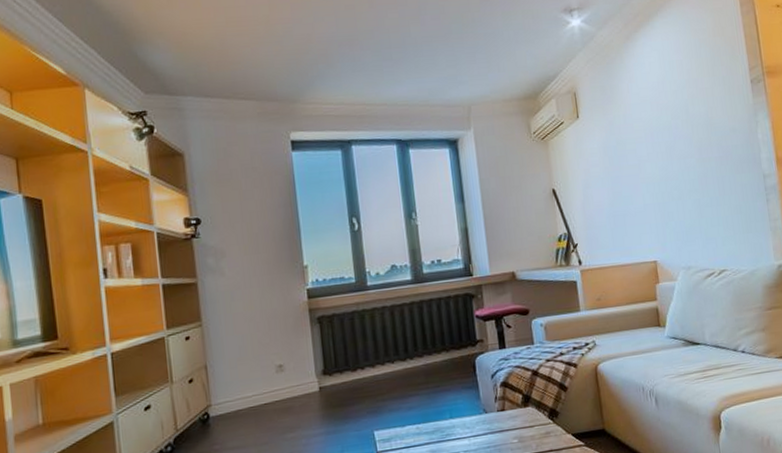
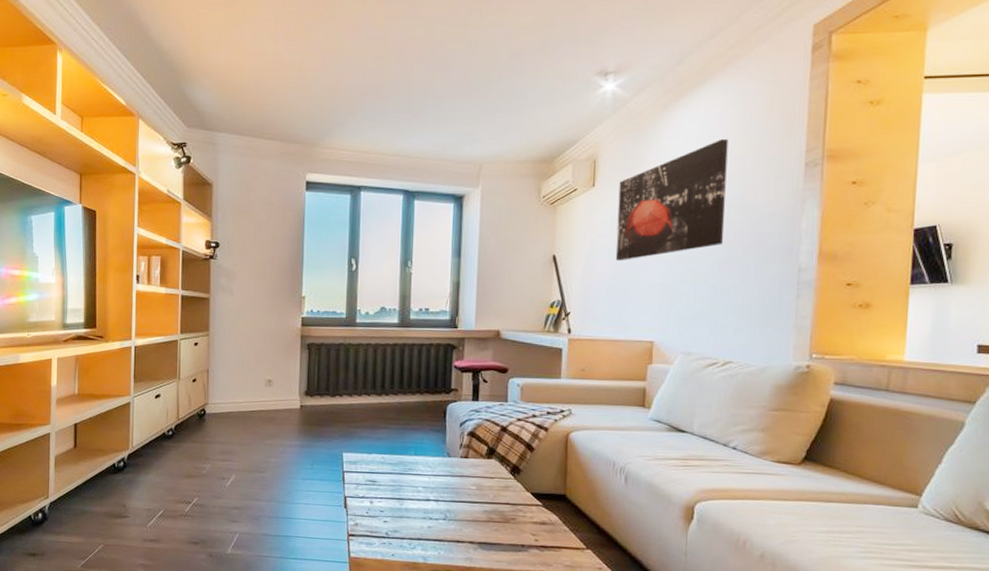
wall art: none [600,64,699,188] -> present [615,139,729,261]

